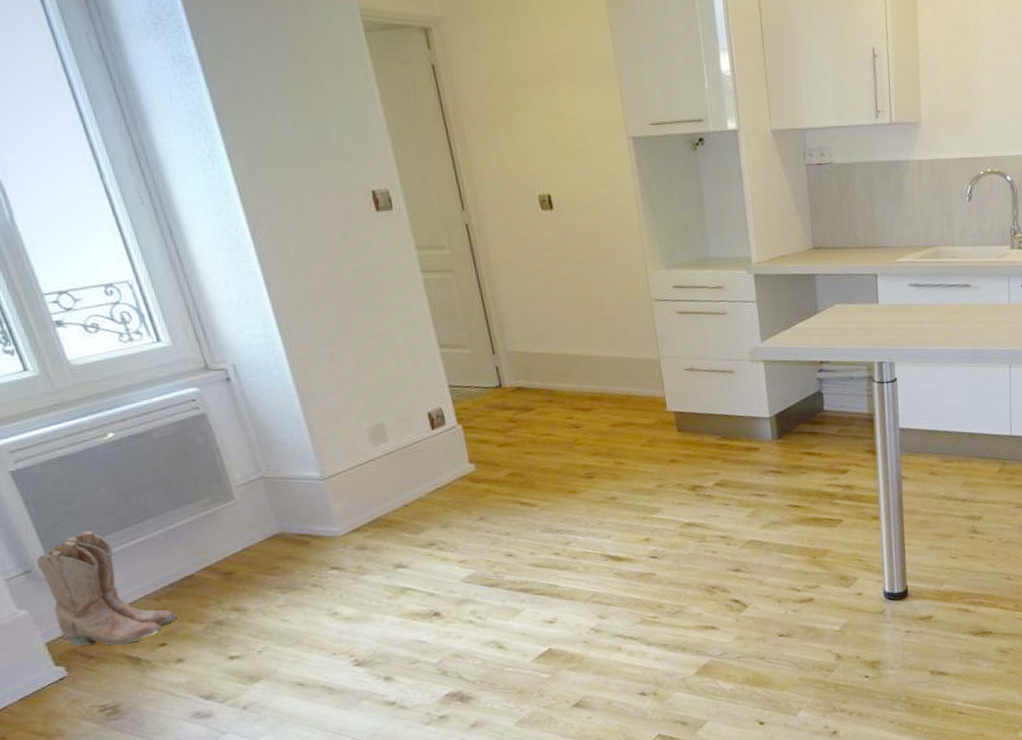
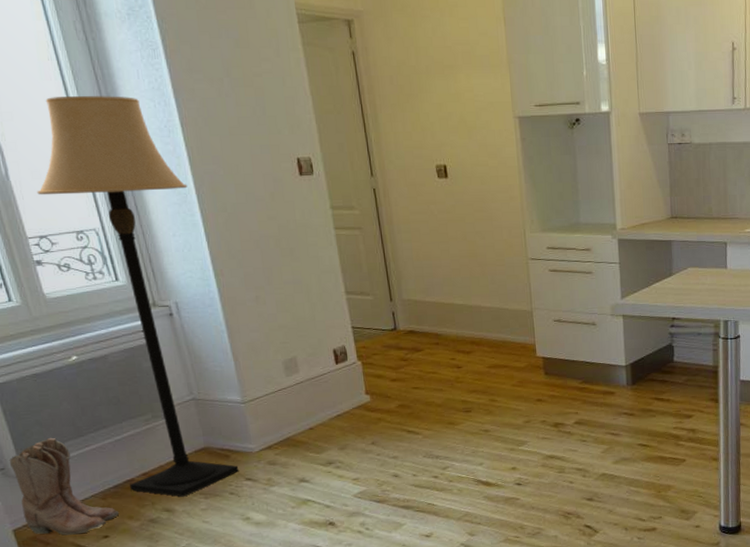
lamp: none [52,121,322,593] -> present [37,95,239,497]

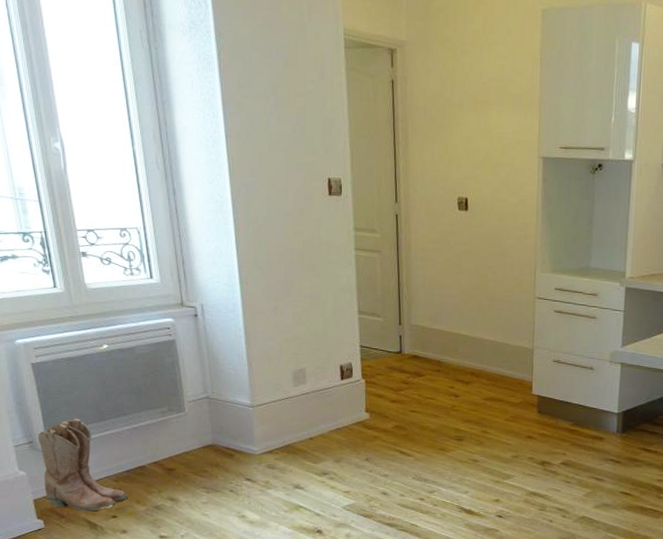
lamp: present [37,95,239,497] -> none [90,100,241,489]

